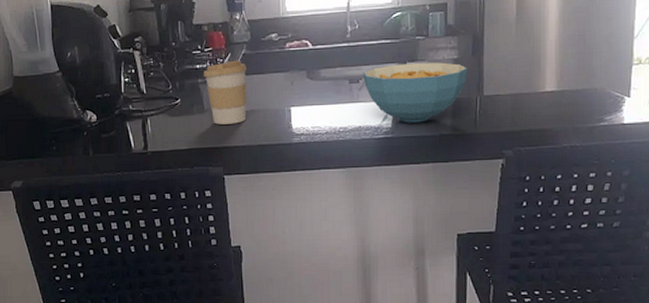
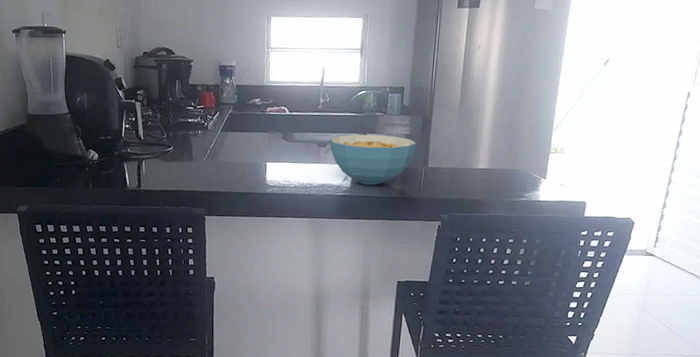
coffee cup: present [204,60,247,125] -> none [195,118,232,173]

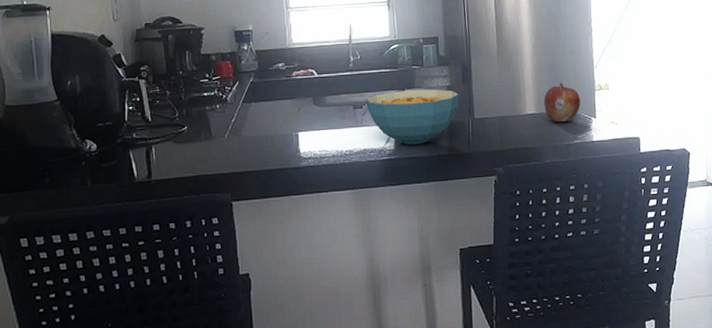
fruit: none [496,142,534,180] -> present [543,83,581,123]

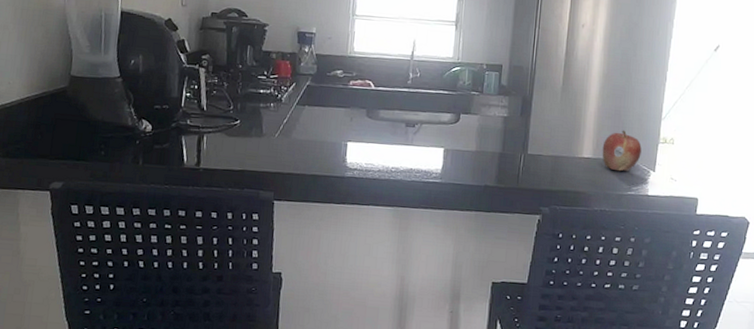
cereal bowl: present [366,89,459,145] -> none [419,114,515,172]

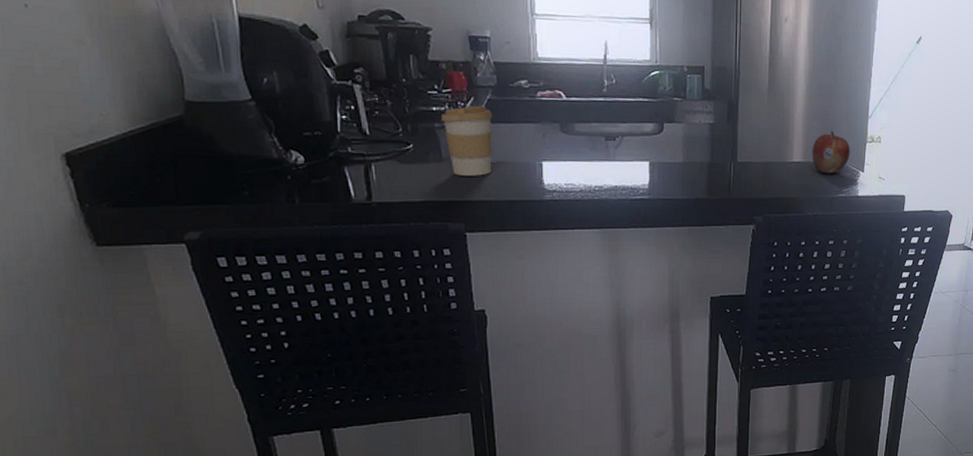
coffee cup: none [266,90,309,152] -> present [441,105,493,176]

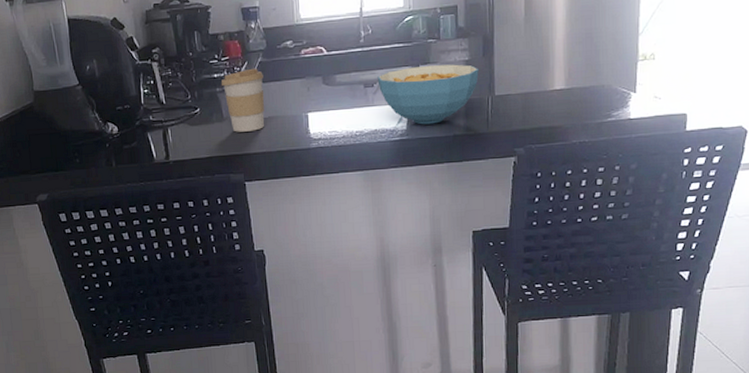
cereal bowl: none [620,124,723,185] -> present [377,64,479,125]
fruit: present [812,131,850,174] -> none [575,53,619,99]

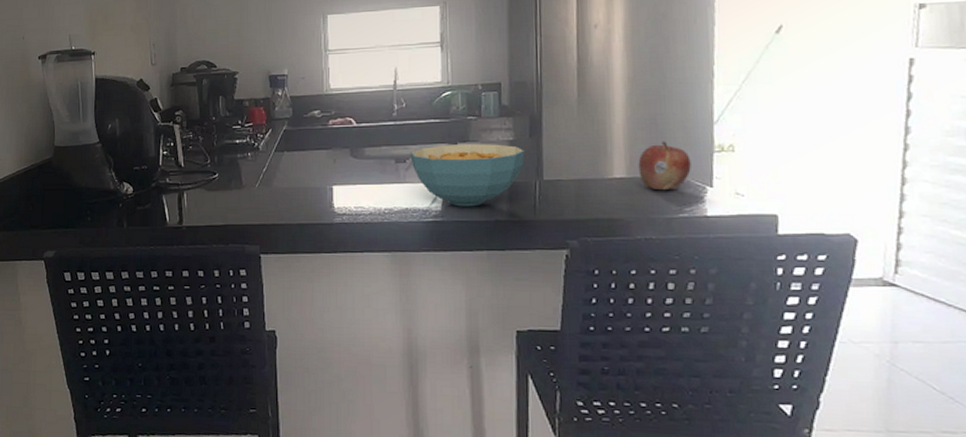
coffee cup: present [221,68,265,132] -> none [243,136,287,201]
fruit: none [575,53,619,99] -> present [638,141,691,191]

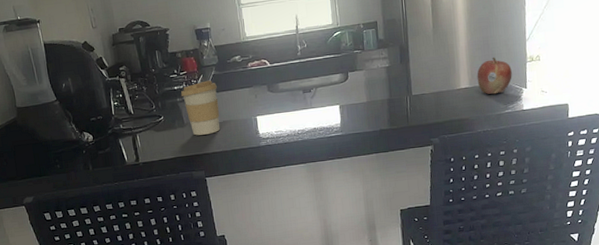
coffee cup: none [243,136,287,201] -> present [181,80,220,136]
cereal bowl: present [410,144,525,207] -> none [313,70,398,122]

